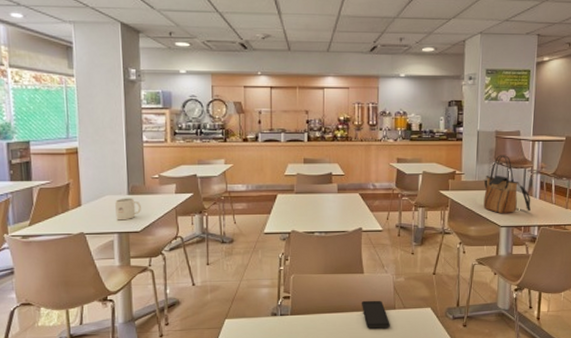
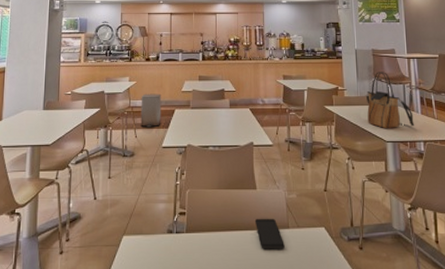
mug: present [115,198,141,221] -> none [31,113,54,134]
pedal bin: none [239,177,263,213] -> present [140,93,162,128]

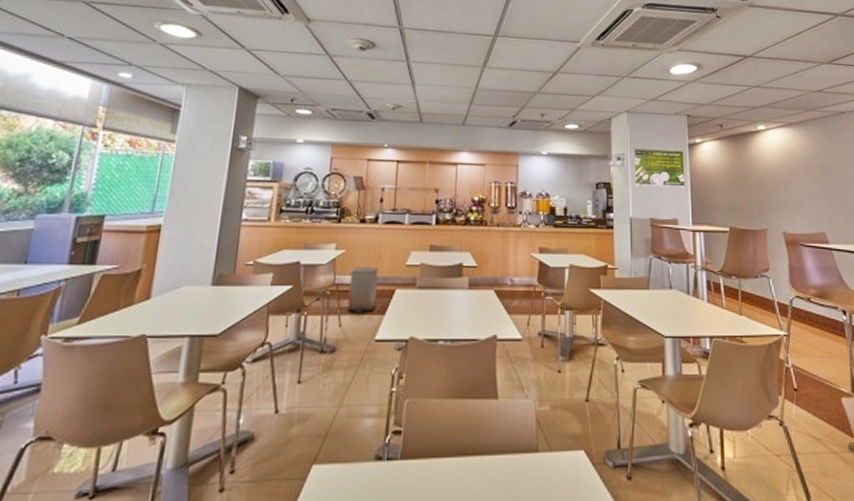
mobile phone: present [254,218,285,249] -> none [493,438,532,481]
tote bag: present [365,72,414,128] -> none [641,247,699,319]

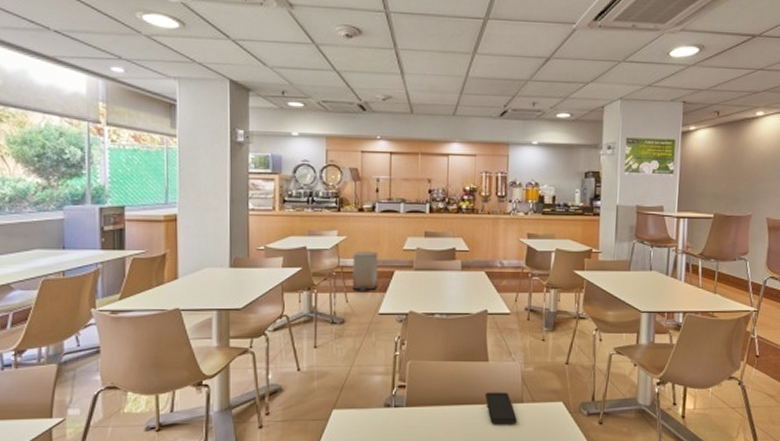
mobile phone: none [493,438,532,481] -> present [484,392,517,424]

